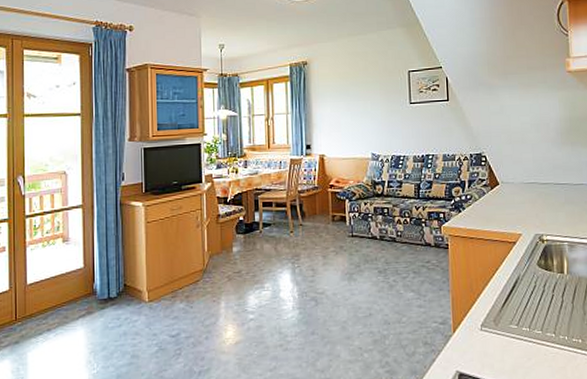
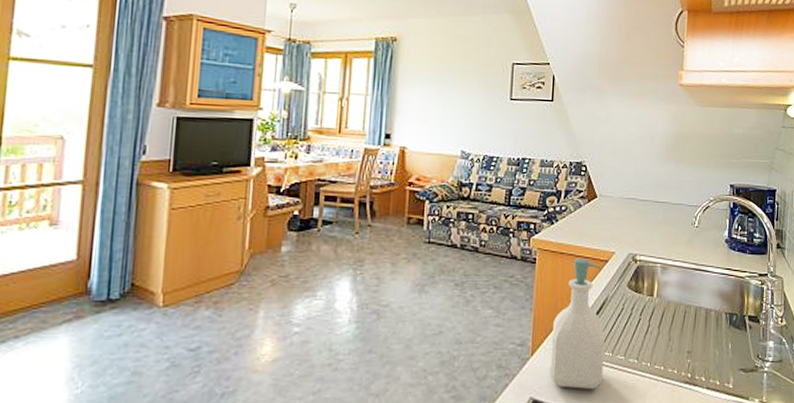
soap bottle: none [470,241,523,363] -> present [550,258,605,390]

